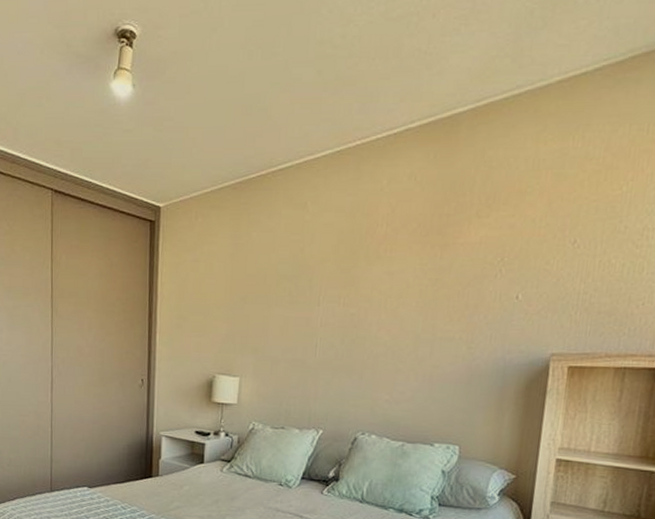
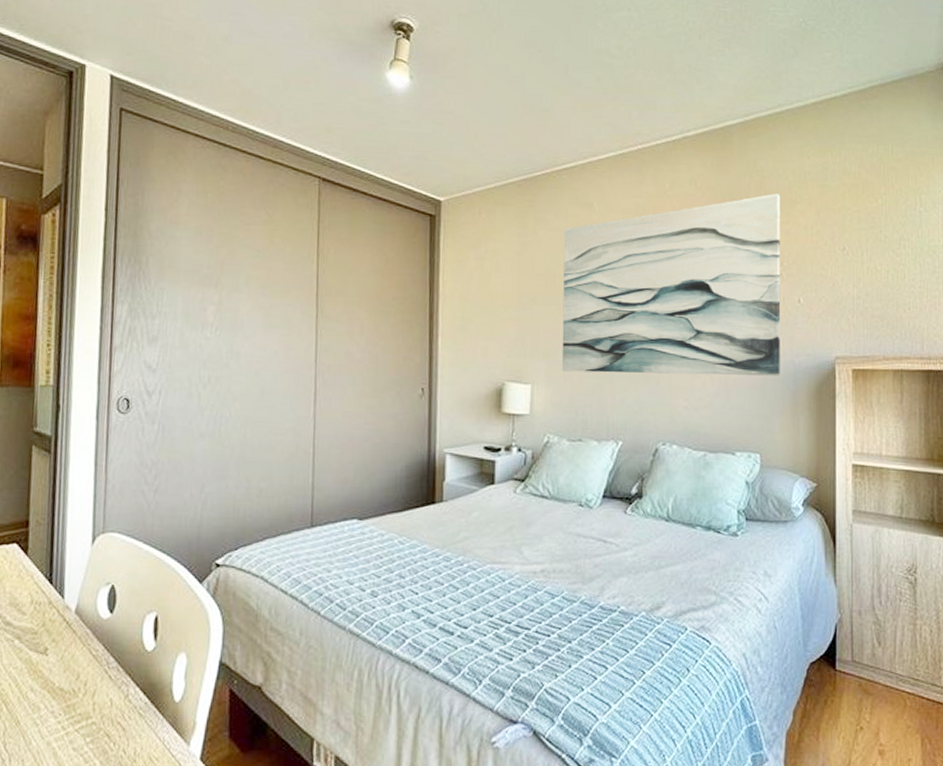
wall art: none [269,185,509,372] -> present [562,194,781,376]

